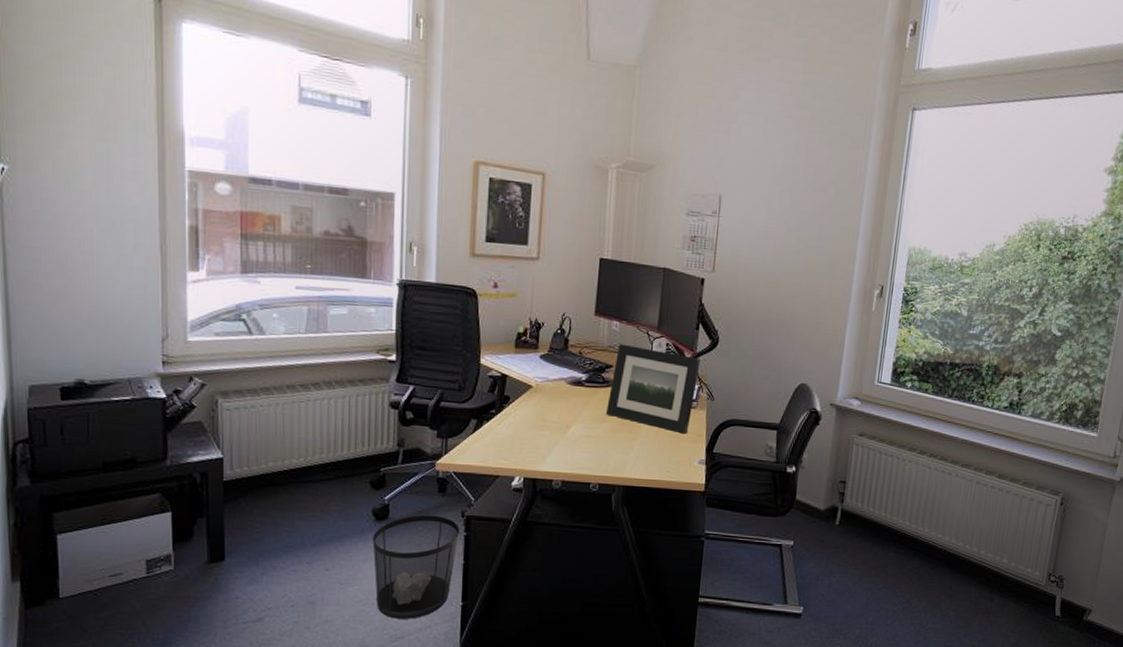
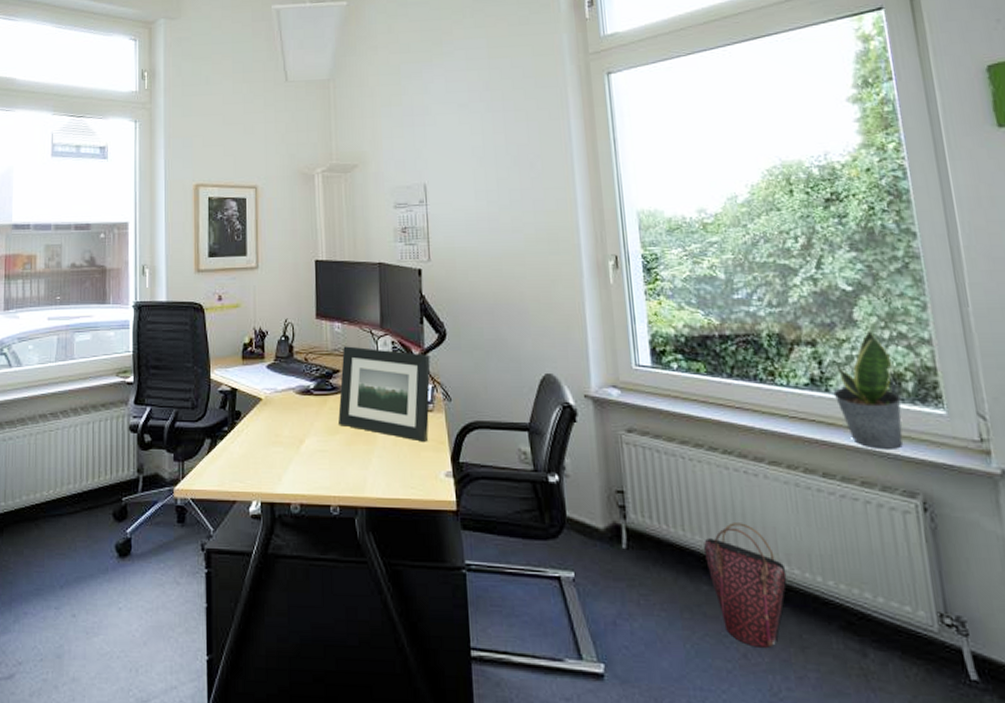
waste bin: present [373,514,461,619] -> none [116,549,202,677]
handbag: none [897,508,954,596] -> present [704,523,787,648]
potted plant: none [1023,368,1073,461] -> present [833,329,903,451]

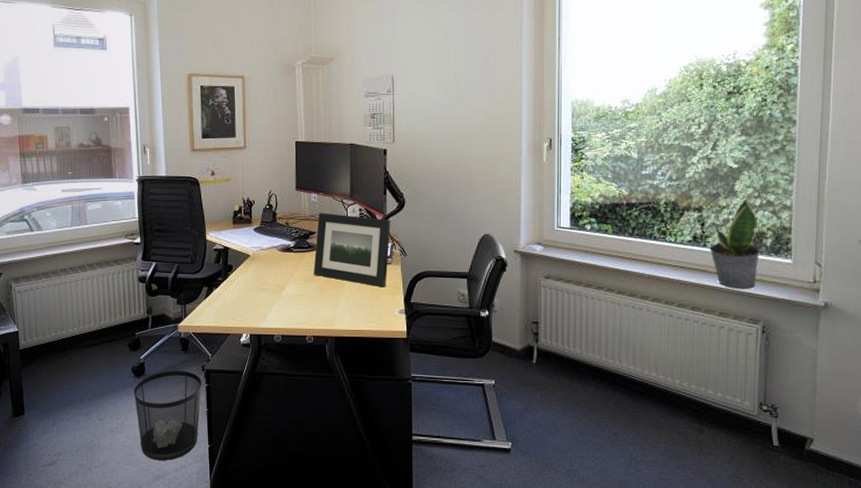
waste bin: none [116,549,202,677] -> present [134,370,203,460]
handbag: present [704,523,787,648] -> none [595,343,654,429]

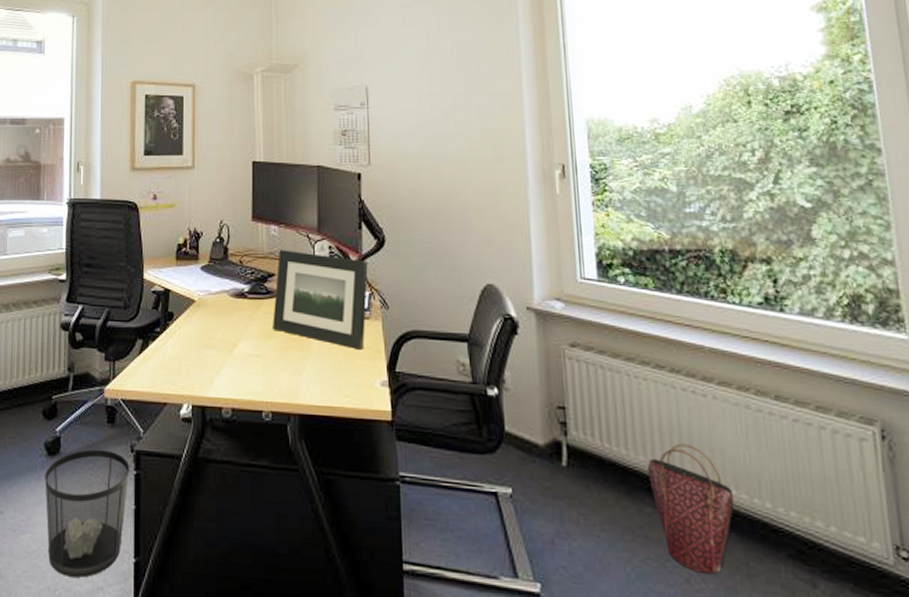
handbag: none [595,343,654,429] -> present [648,443,735,574]
potted plant: present [709,198,760,290] -> none [788,248,861,375]

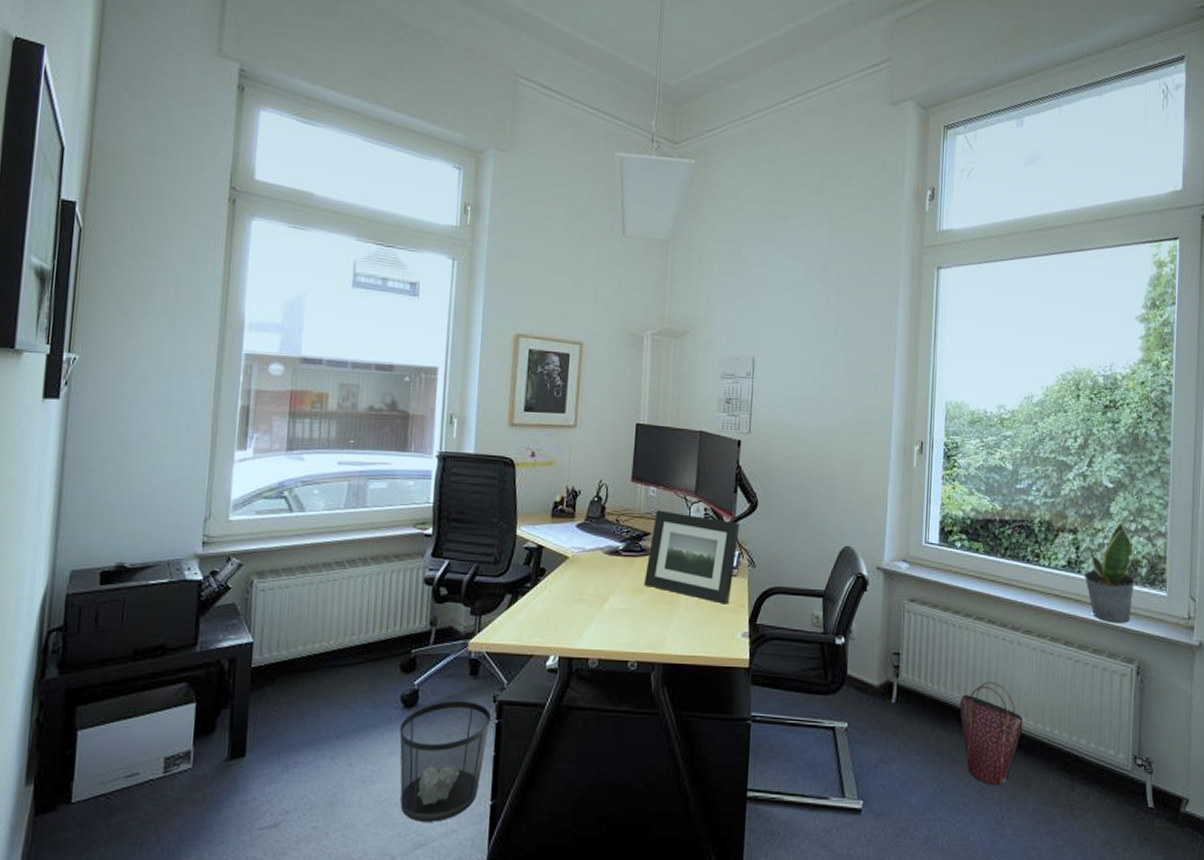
potted plant: none [788,248,861,375] -> present [1084,522,1135,624]

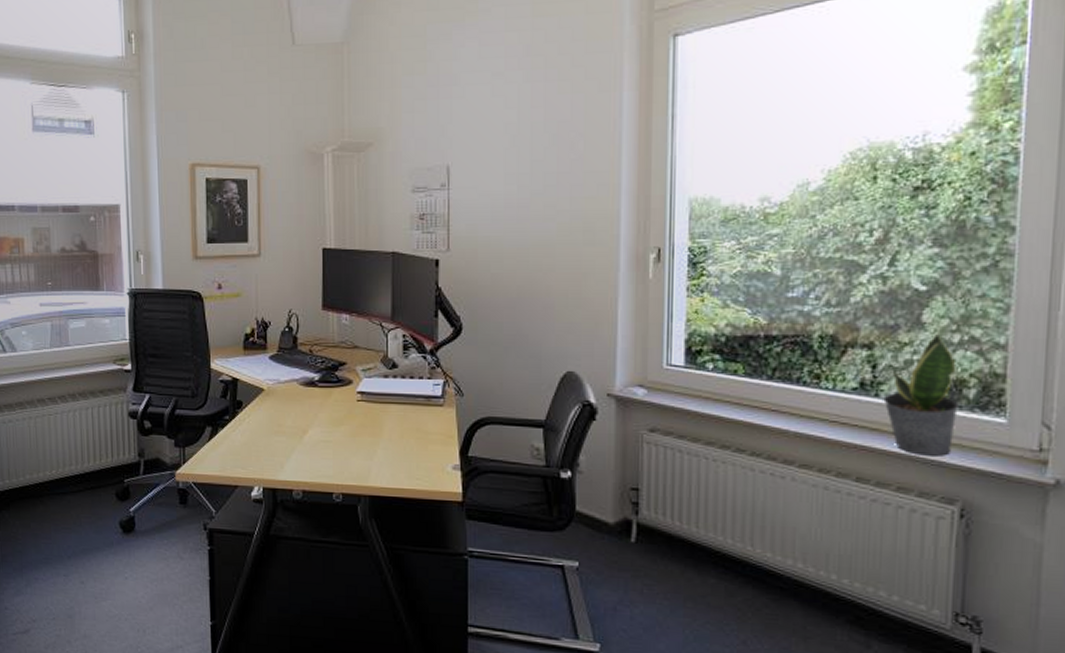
waste bin: present [399,700,492,822] -> none [121,527,204,638]
picture frame: present [644,510,740,604] -> none [344,338,443,436]
handbag: present [960,682,1023,785] -> none [717,522,800,636]

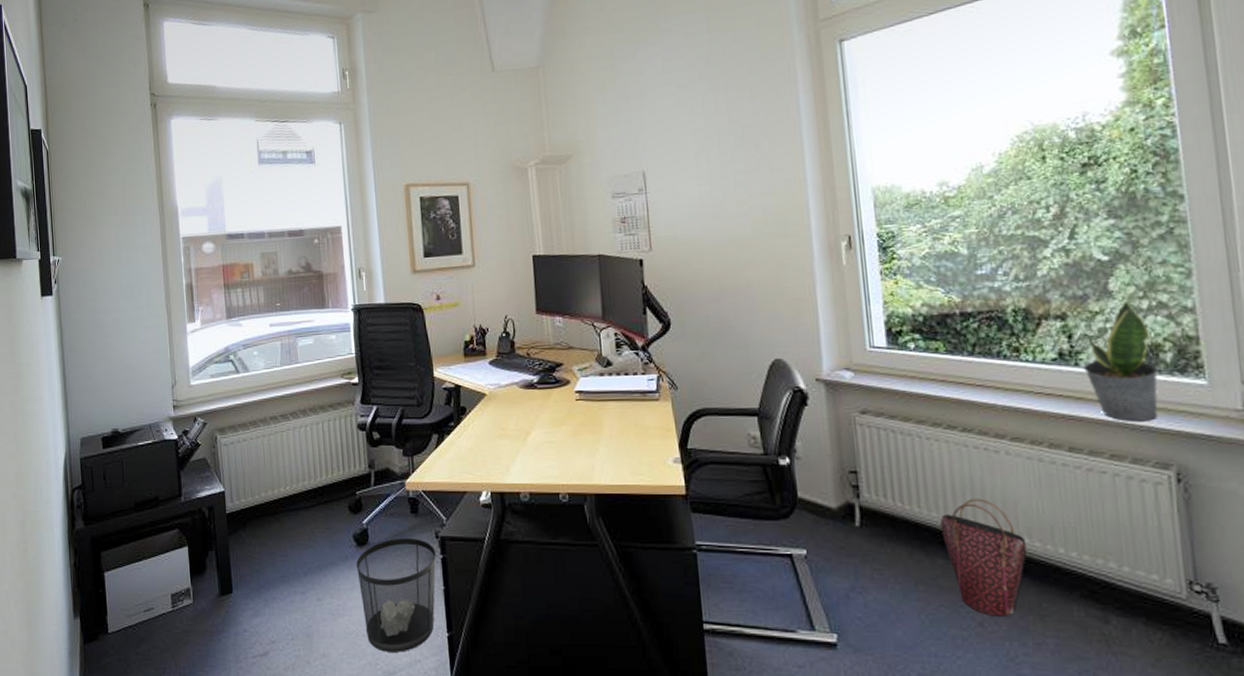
waste bin: none [121,527,204,638] -> present [356,537,437,652]
handbag: none [717,522,800,636] -> present [940,498,1028,616]

